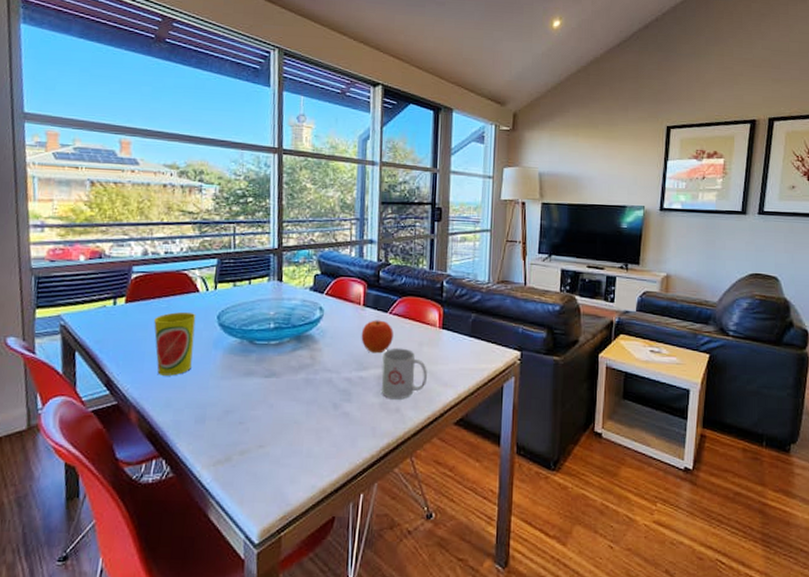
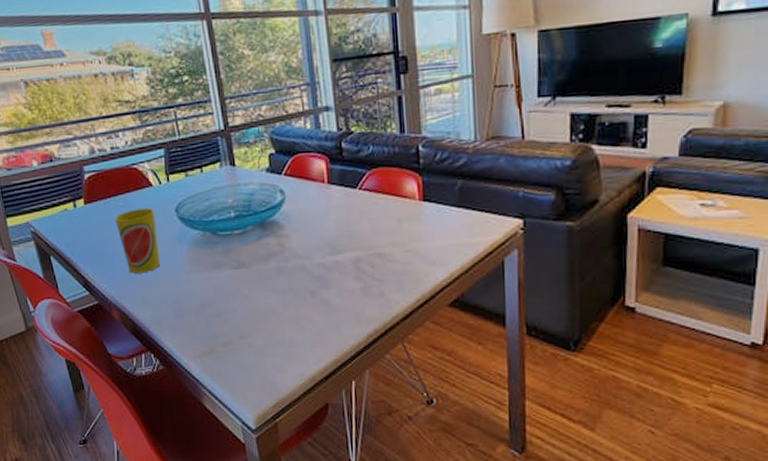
fruit: present [361,320,393,354] -> none [330,197,367,235]
mug: present [381,347,427,400] -> none [357,226,411,283]

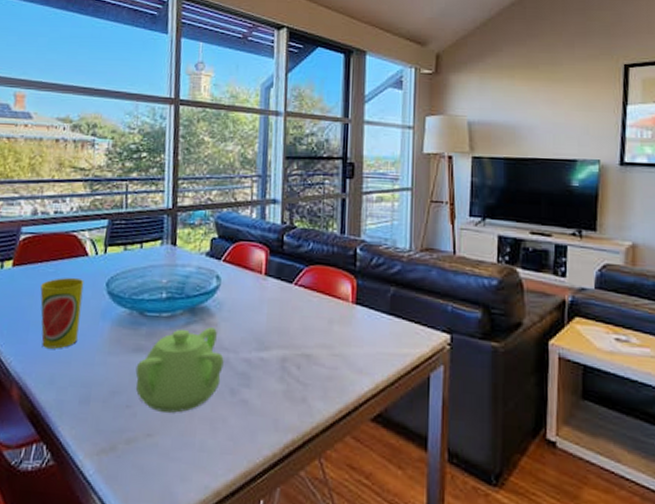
teapot: none [219,239,300,317] -> present [135,327,224,413]

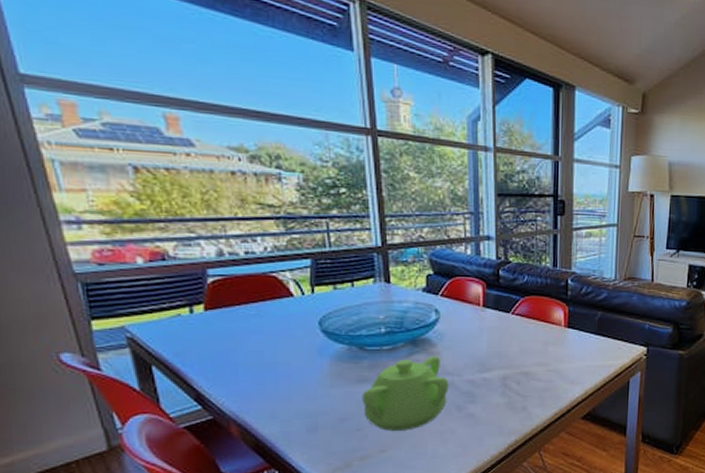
cup: present [40,277,84,349] -> none [243,318,295,387]

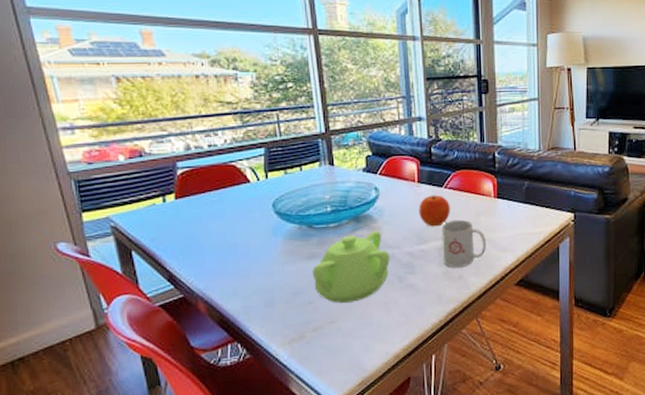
fruit: none [482,321,517,355] -> present [418,195,450,227]
mug: none [506,348,553,399] -> present [441,219,486,268]

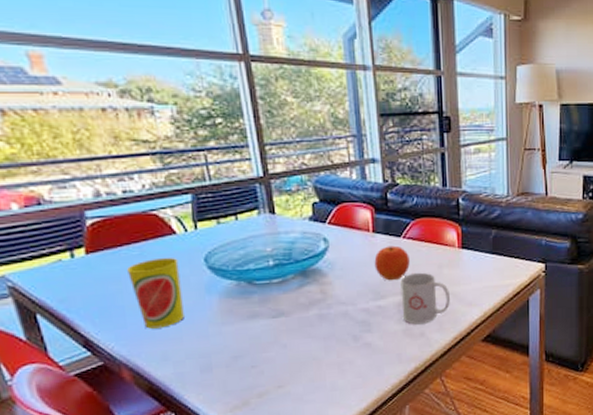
cup: none [208,202,253,266] -> present [127,257,184,329]
teapot: present [312,231,390,303] -> none [254,286,343,366]

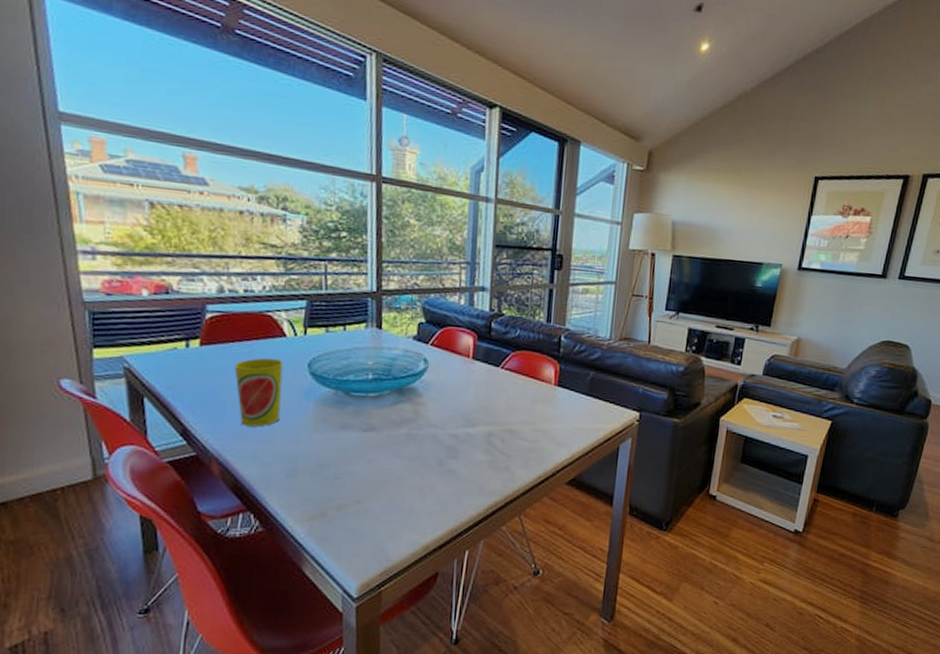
fruit: present [374,245,410,281] -> none [469,374,505,410]
mug: present [400,272,450,325] -> none [489,404,540,458]

